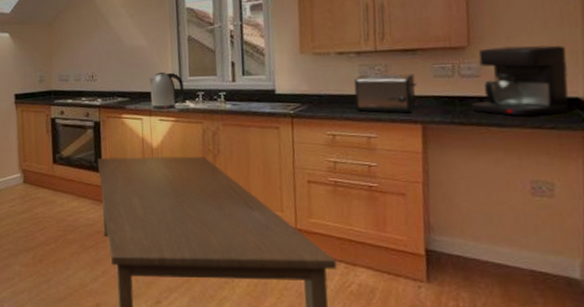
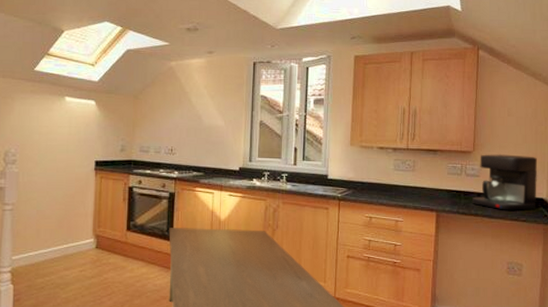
kettle: present [149,72,184,110] -> none [222,151,252,185]
toaster: present [353,74,417,114] -> none [389,167,435,203]

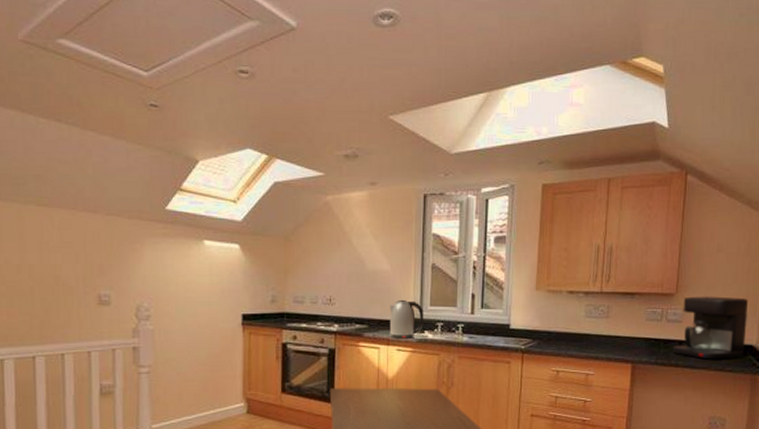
kettle: none [222,151,252,185] -> present [389,299,424,339]

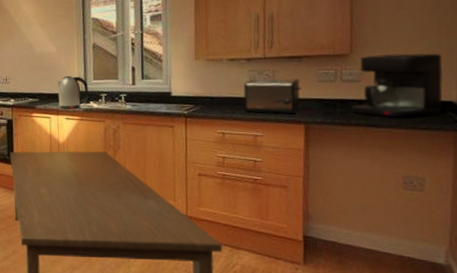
toaster: none [579,314,632,353] -> present [243,78,302,115]

